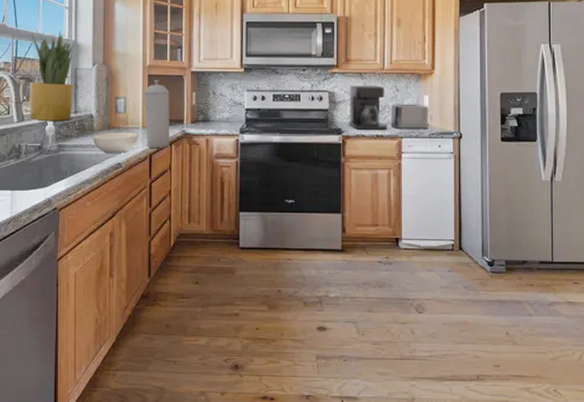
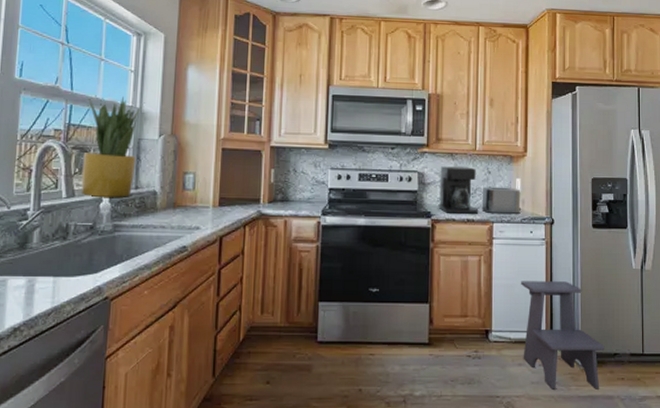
bowl: present [92,132,139,154] -> none [155,211,209,236]
canister: present [144,80,170,148] -> none [216,154,246,230]
step stool: none [430,192,514,294] -> present [521,281,605,389]

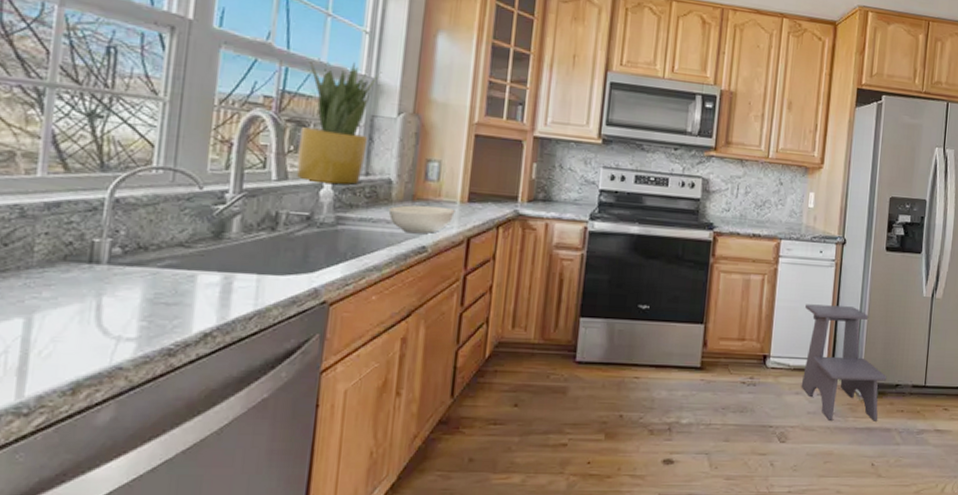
bowl: none [155,211,209,236] -> present [388,205,455,234]
coffee maker: present [438,166,479,215] -> none [722,173,767,230]
toaster: present [481,186,522,215] -> none [769,199,814,232]

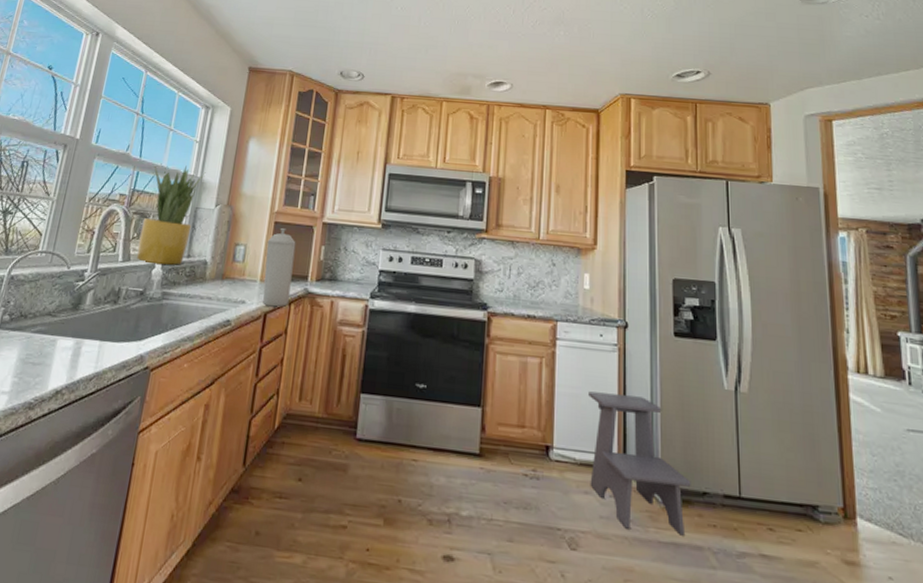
bowl: present [388,205,455,234] -> none [202,283,256,309]
canister: none [464,142,503,231] -> present [263,228,296,308]

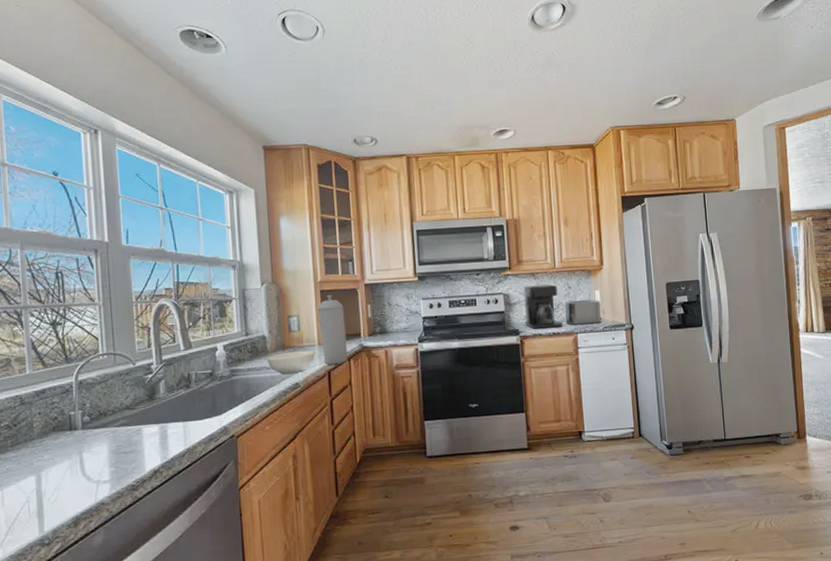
planter: present [136,165,206,265] -> none [192,252,245,347]
bowl: none [202,283,256,309] -> present [267,350,316,375]
coffee maker: none [495,254,541,311] -> present [523,284,563,330]
toaster: none [544,279,590,314] -> present [564,299,603,326]
step stool: present [589,391,691,536] -> none [608,380,690,479]

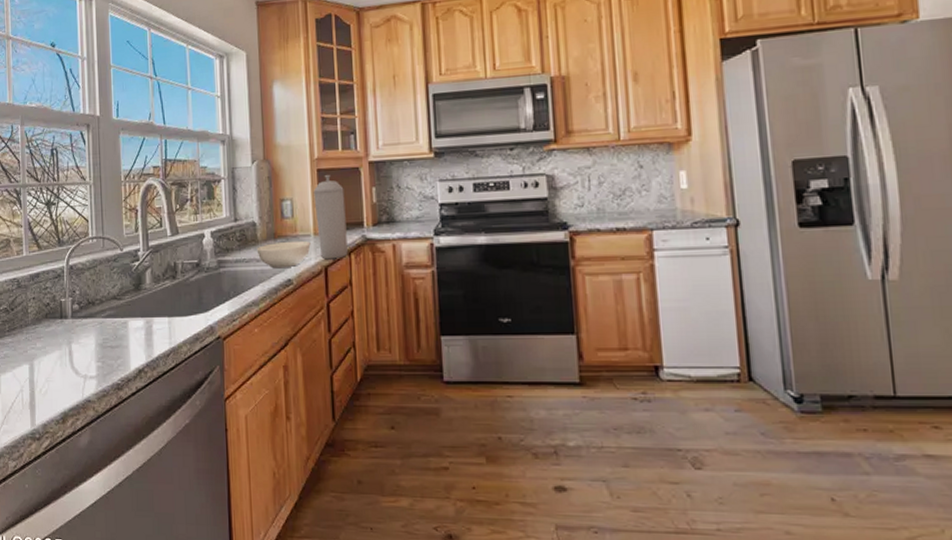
coffee maker: present [523,284,563,330] -> none [574,162,631,224]
toaster: present [564,299,603,326] -> none [633,182,691,220]

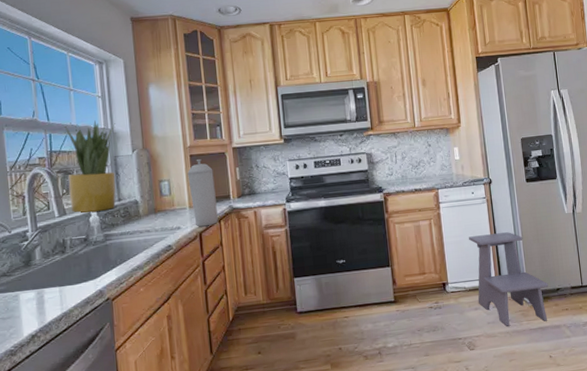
planter: none [180,124,234,233] -> present [64,120,116,213]
bowl: present [256,240,311,269] -> none [139,213,187,238]
step stool: none [699,301,833,444] -> present [469,232,549,327]

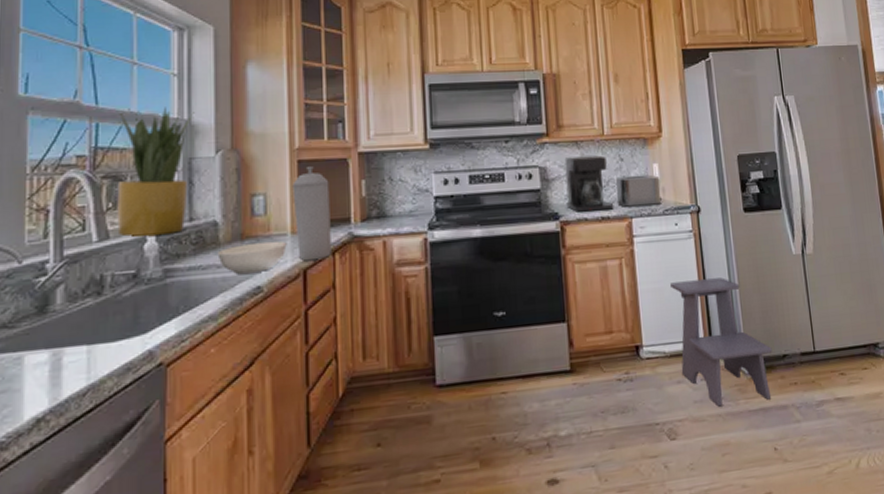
bowl: none [139,213,187,238] -> present [217,241,287,275]
coffee maker: none [385,143,424,187] -> present [564,155,614,214]
toaster: none [425,155,462,182] -> present [615,174,663,208]

